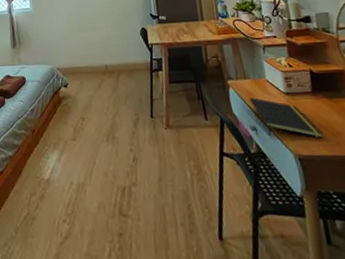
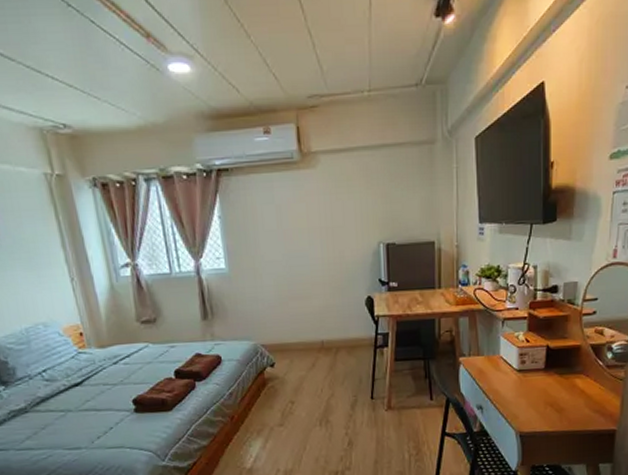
notepad: present [249,98,323,138] -> none [479,375,547,415]

